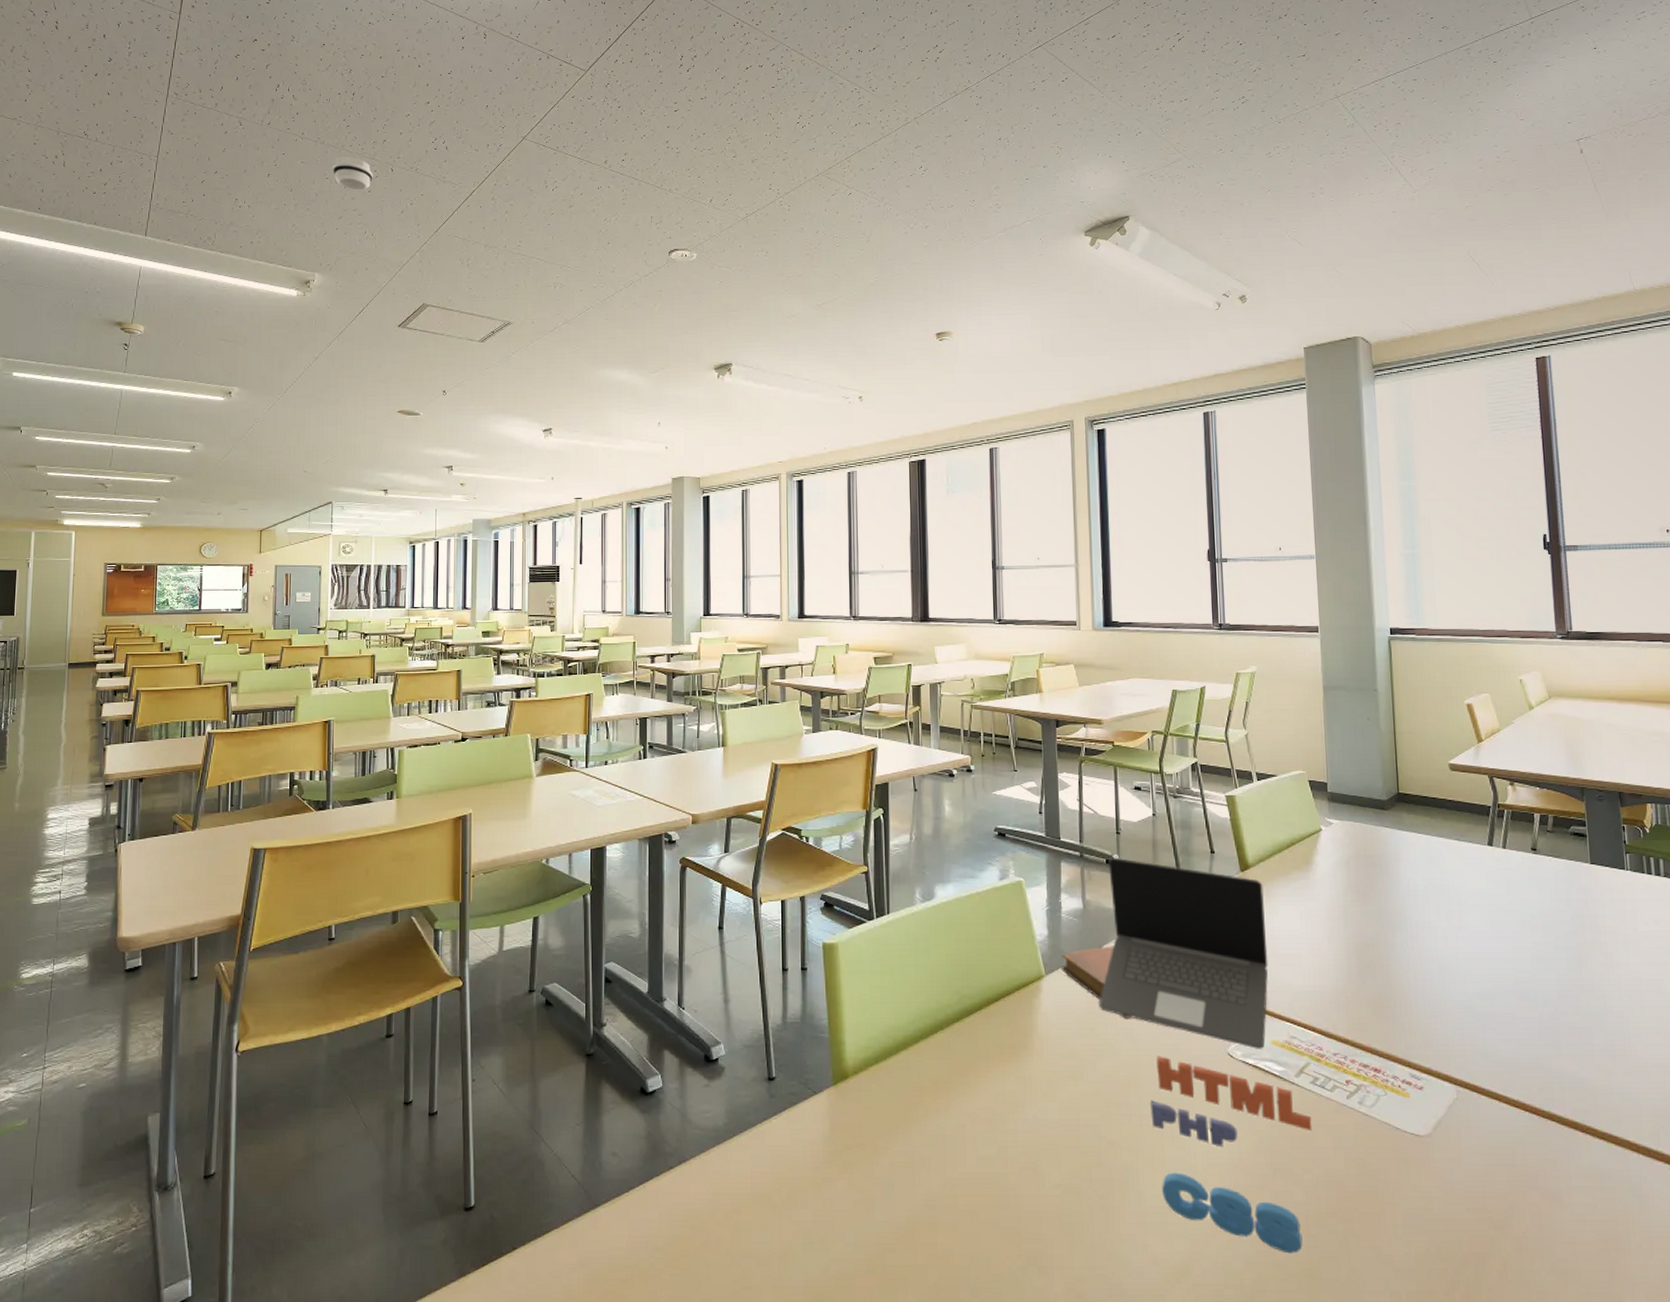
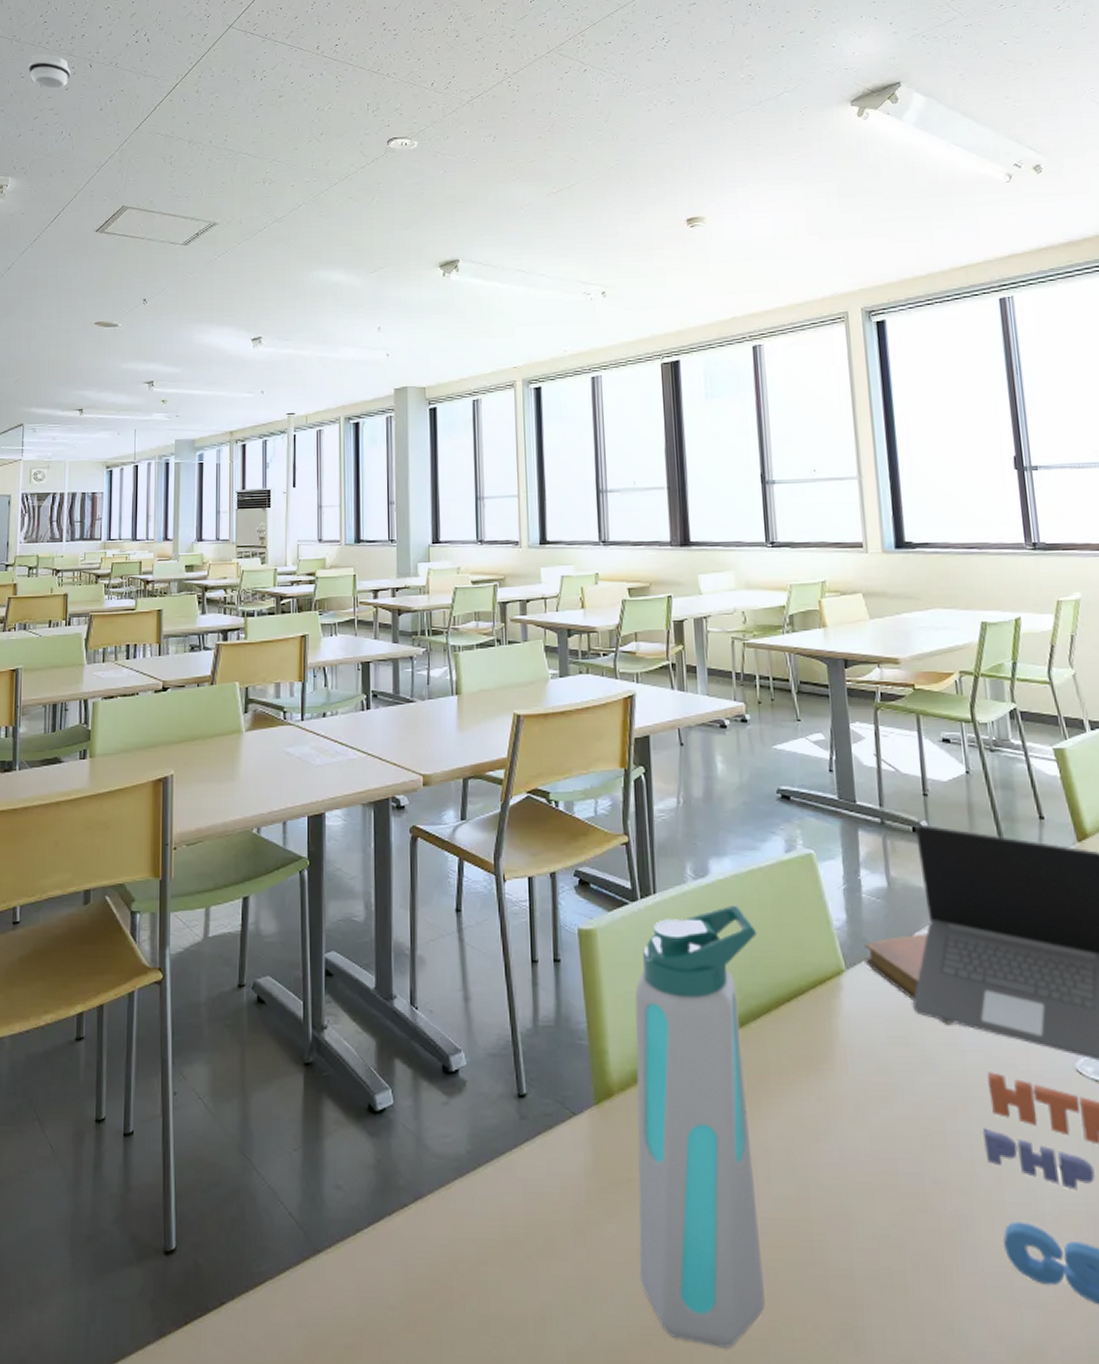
water bottle: none [865,923,973,1274] -> present [634,905,765,1348]

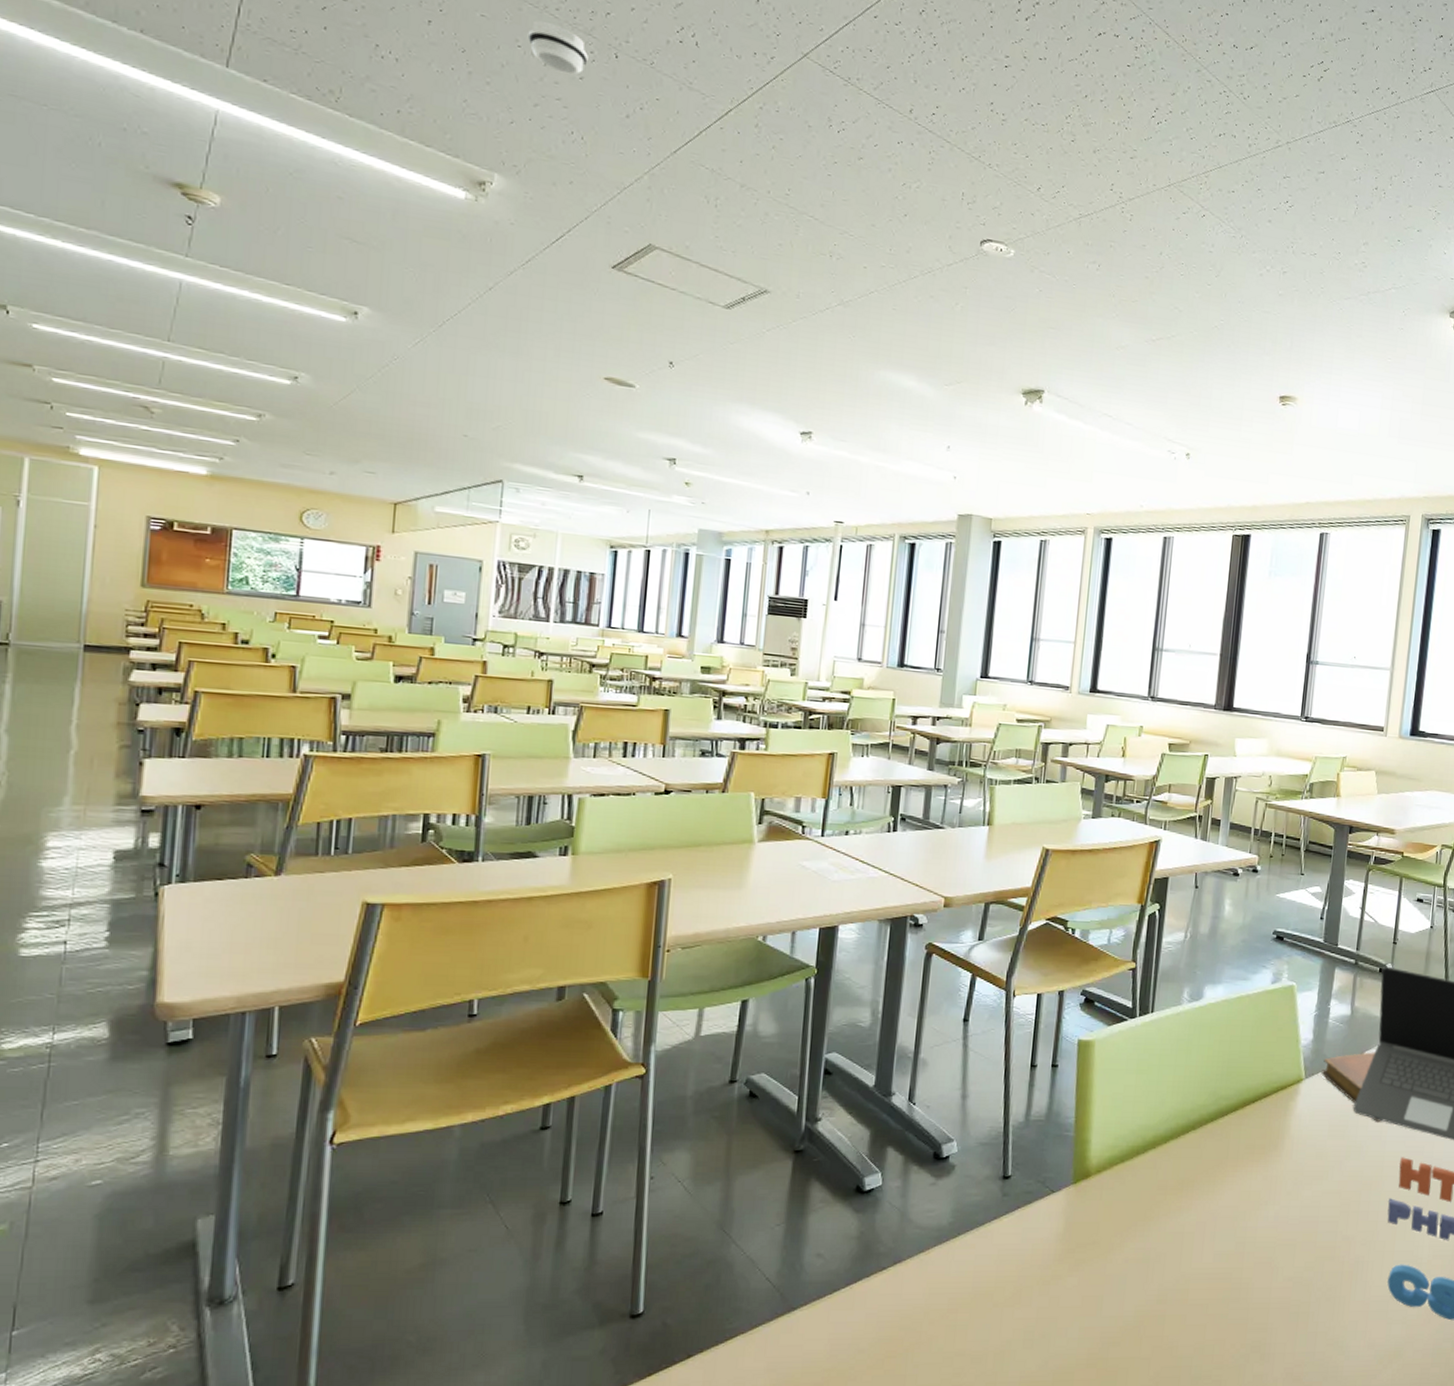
water bottle: present [634,905,765,1348] -> none [1092,1024,1237,1365]

